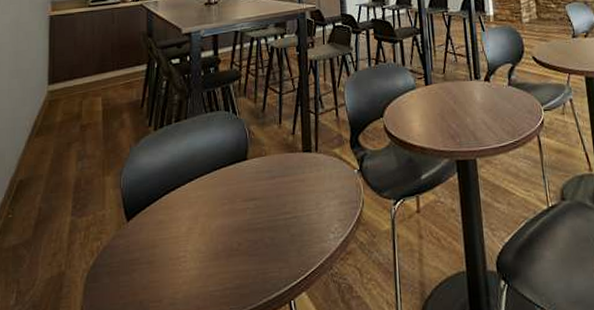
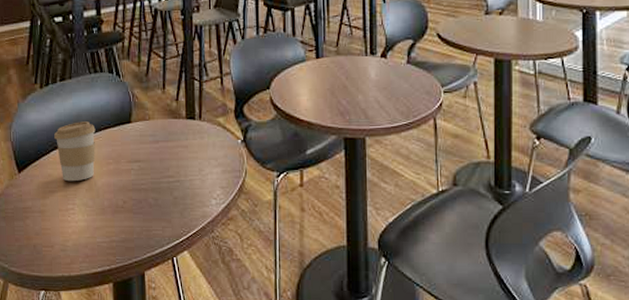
coffee cup: none [167,161,211,227] -> present [54,121,96,182]

